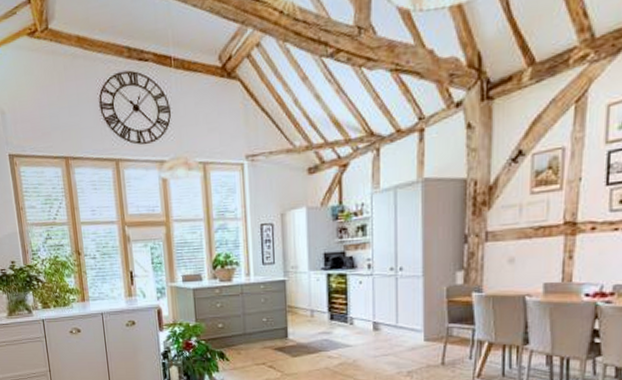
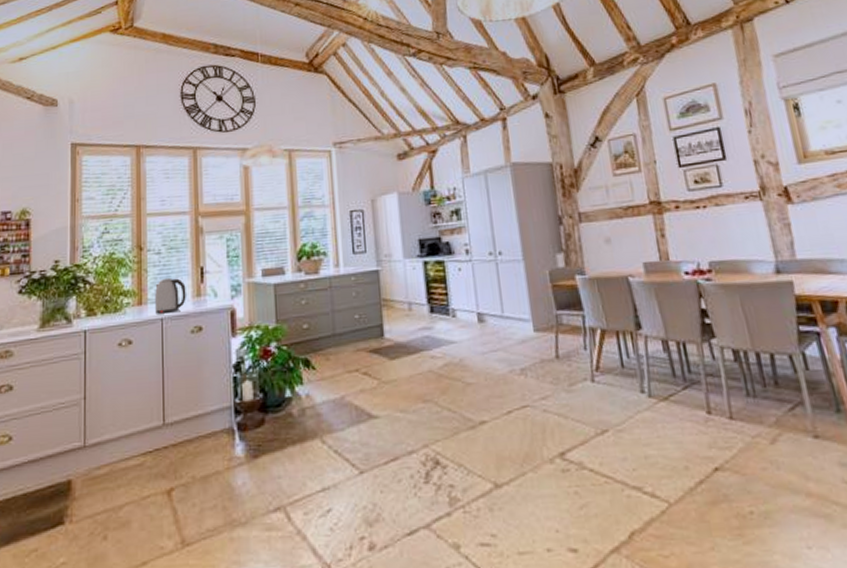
kettle: none [94,279,120,309] -> present [155,277,186,314]

